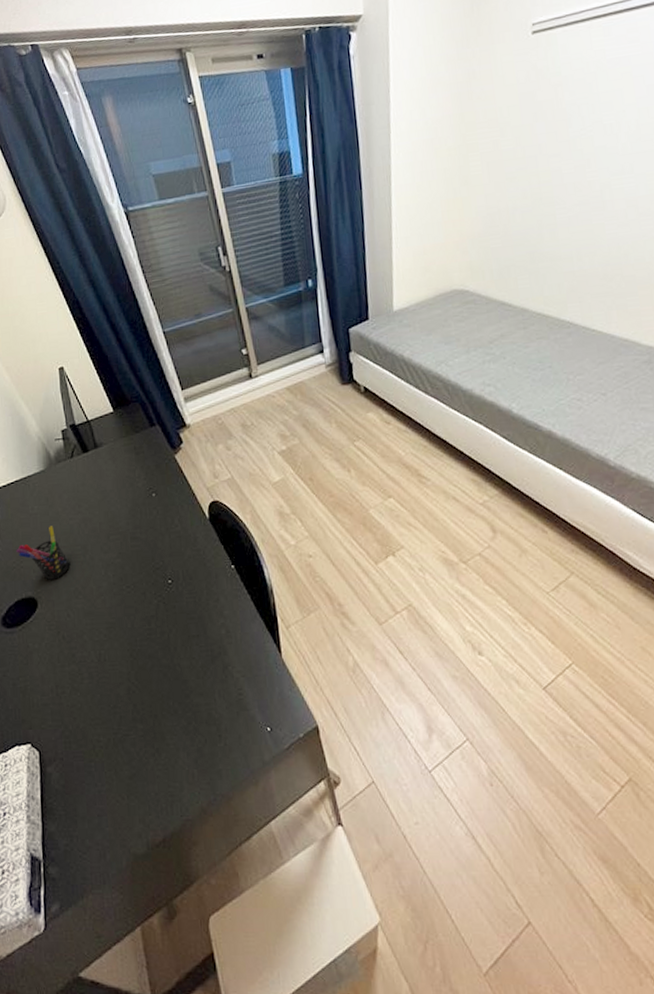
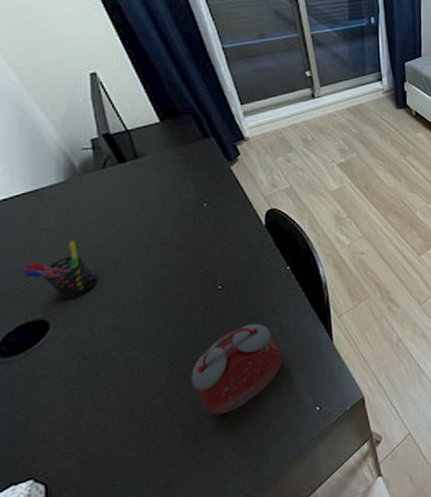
alarm clock: none [148,623,232,715] -> present [191,323,283,415]

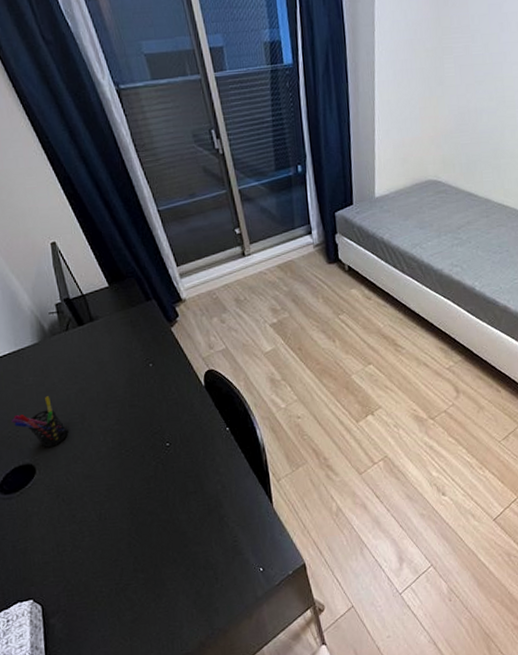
alarm clock: present [191,323,283,415] -> none [148,481,227,564]

